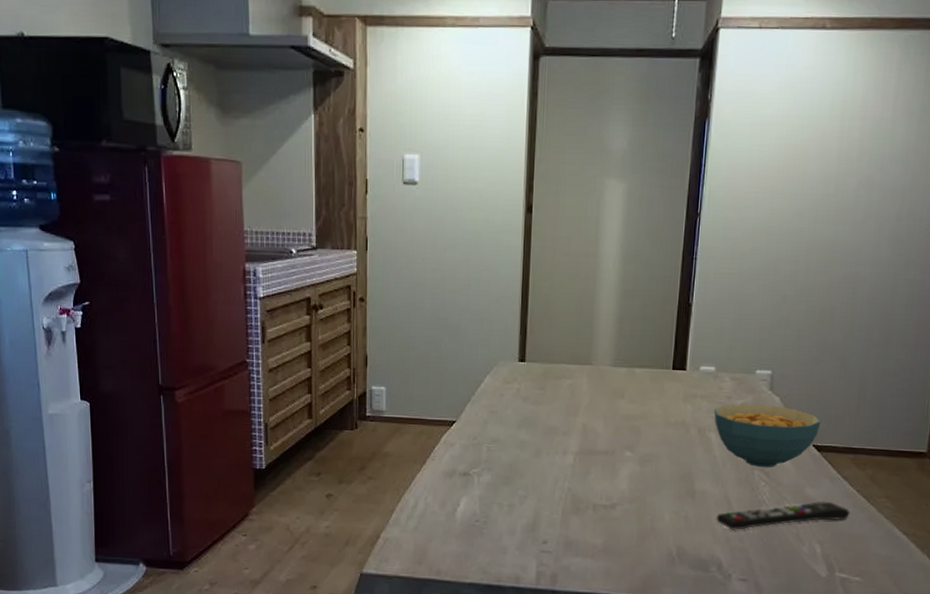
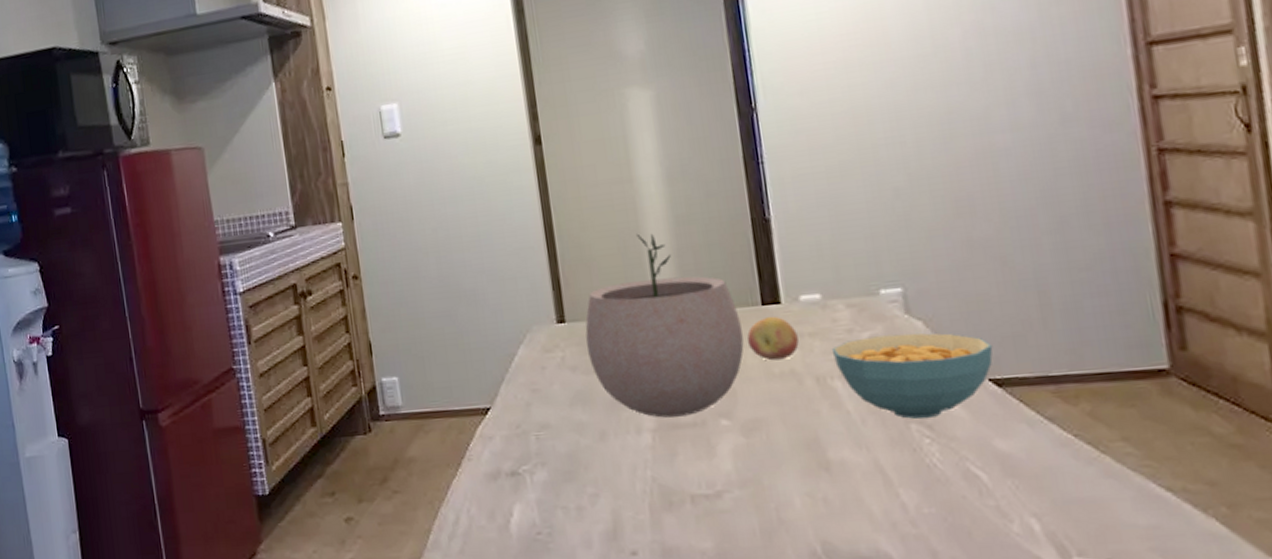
plant pot: none [538,299,655,446] -> present [585,233,744,418]
fruit: none [656,379,693,413] -> present [747,316,799,361]
remote control: present [716,501,850,530] -> none [869,455,1072,511]

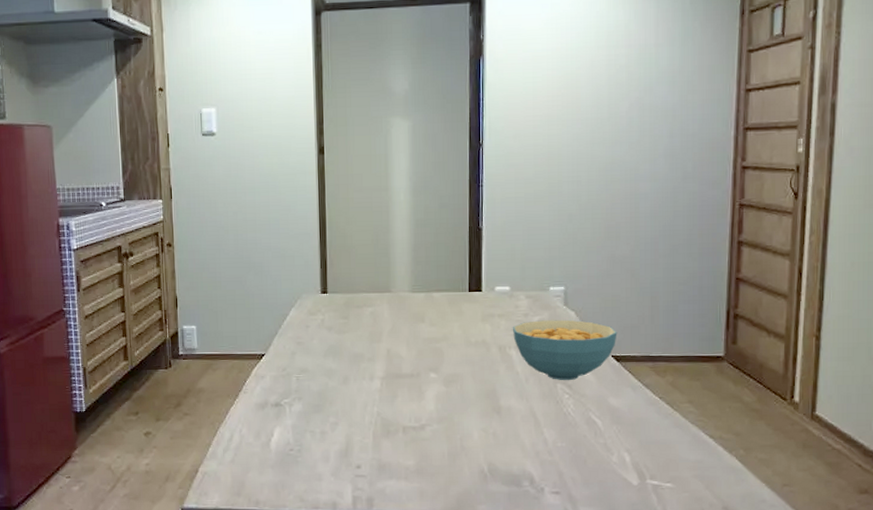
plant pot: present [585,233,744,418] -> none [341,230,453,369]
fruit: present [747,316,799,361] -> none [455,300,491,333]

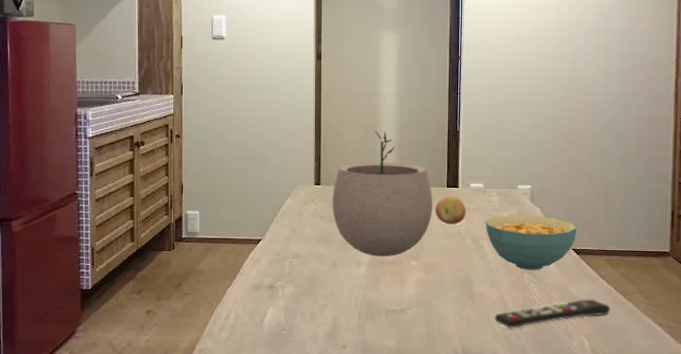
plant pot: none [341,230,453,369] -> present [333,130,432,256]
fruit: none [455,300,491,333] -> present [434,195,466,225]
remote control: none [524,410,655,444] -> present [494,298,610,328]

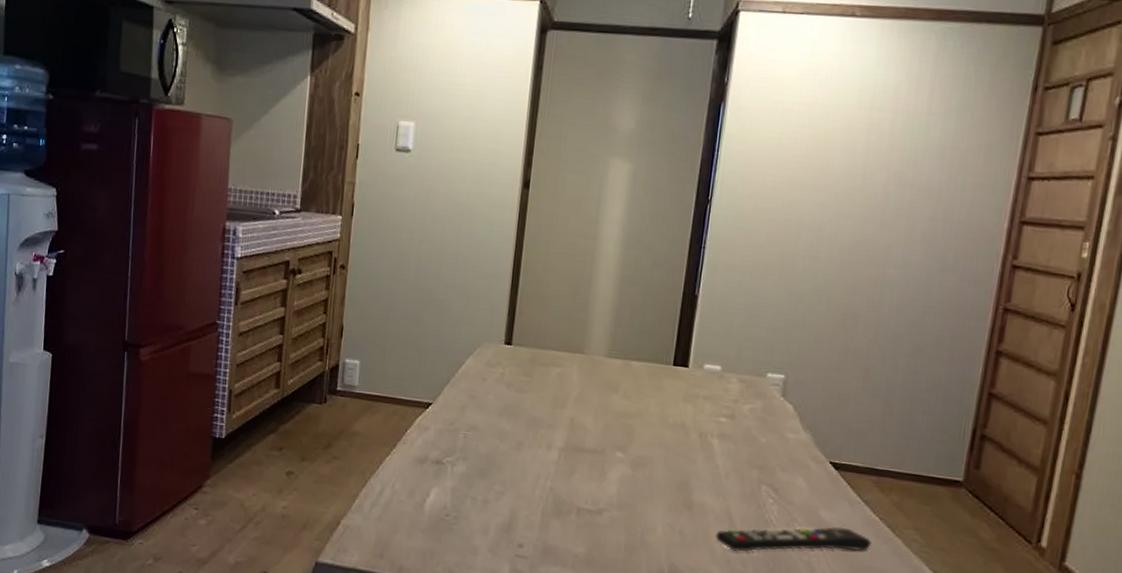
plant pot: present [333,130,432,256] -> none [523,283,654,444]
fruit: present [434,195,466,225] -> none [653,375,695,414]
cereal bowl: present [485,215,577,271] -> none [717,409,840,484]

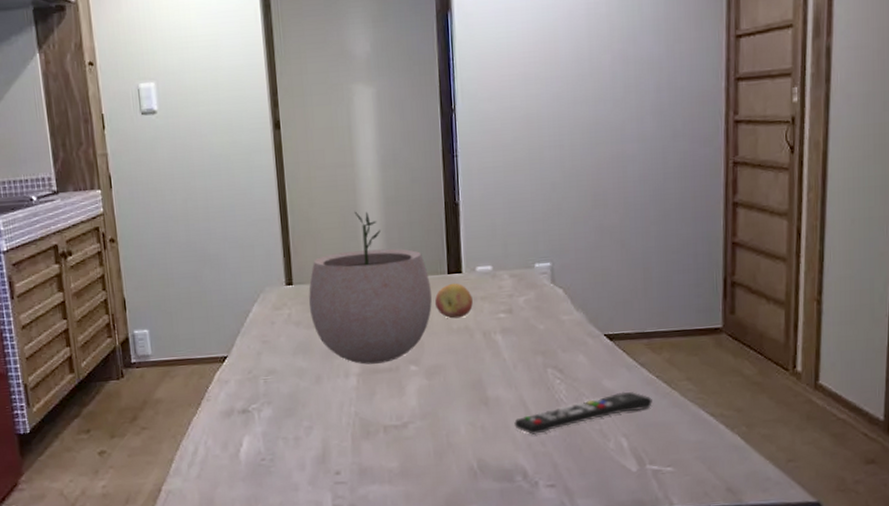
plant pot: none [523,283,654,444] -> present [309,211,432,365]
fruit: none [653,375,695,414] -> present [434,283,473,319]

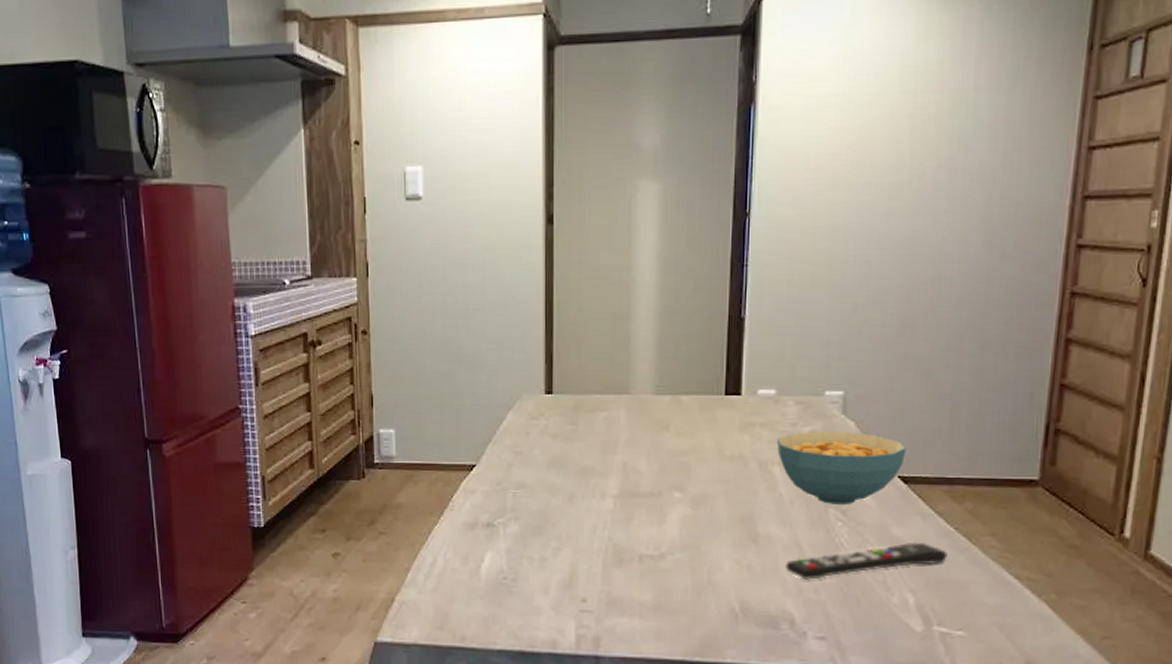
plant pot: present [309,211,432,365] -> none [569,319,705,486]
fruit: present [434,283,473,319] -> none [707,405,751,445]
cereal bowl: none [496,298,609,365] -> present [776,431,907,506]

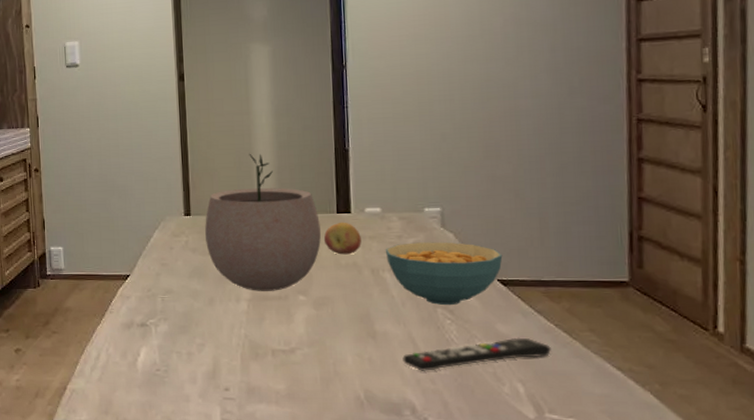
plant pot: none [569,319,705,486] -> present [205,153,321,291]
fruit: none [707,405,751,445] -> present [323,222,361,255]

